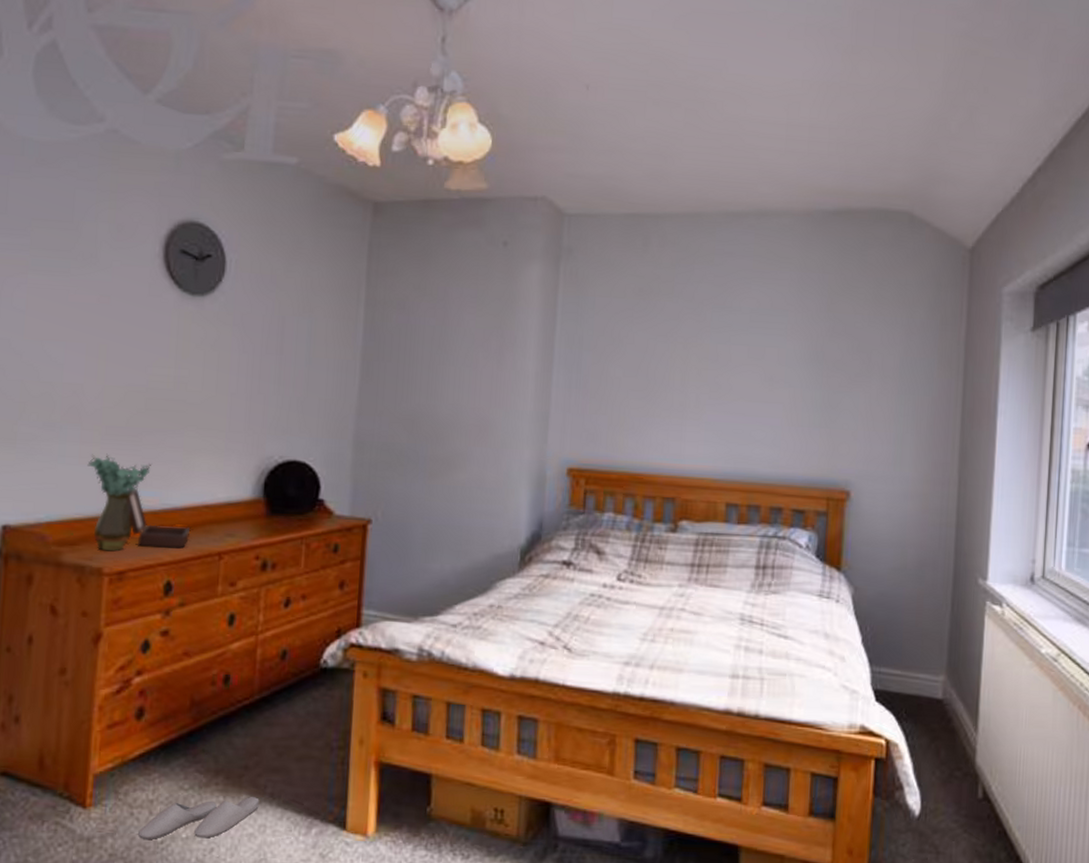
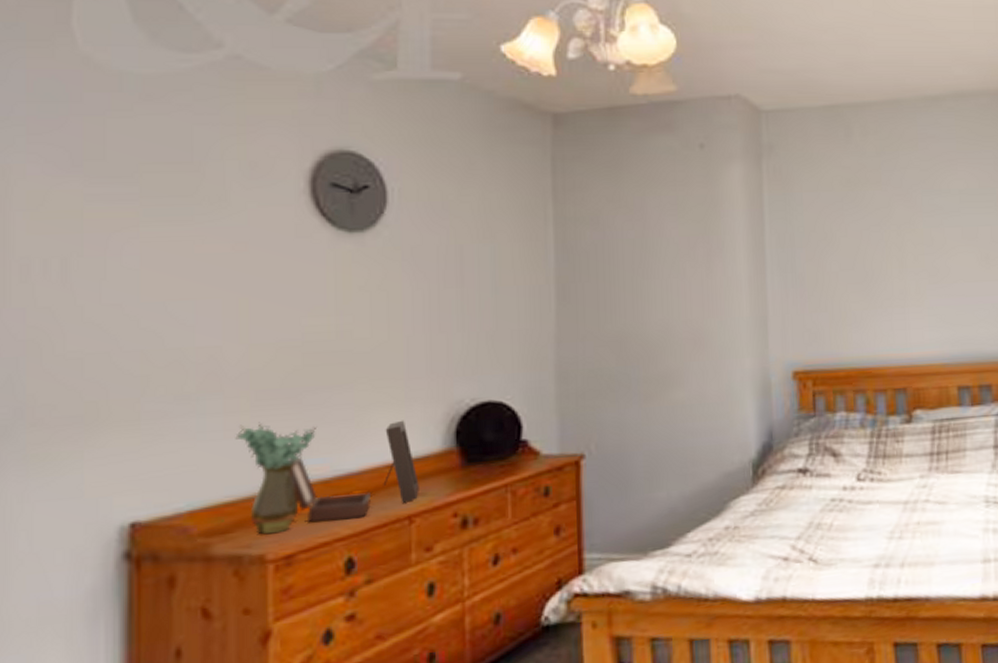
picture frame: none [200,467,230,540] -> present [383,420,419,503]

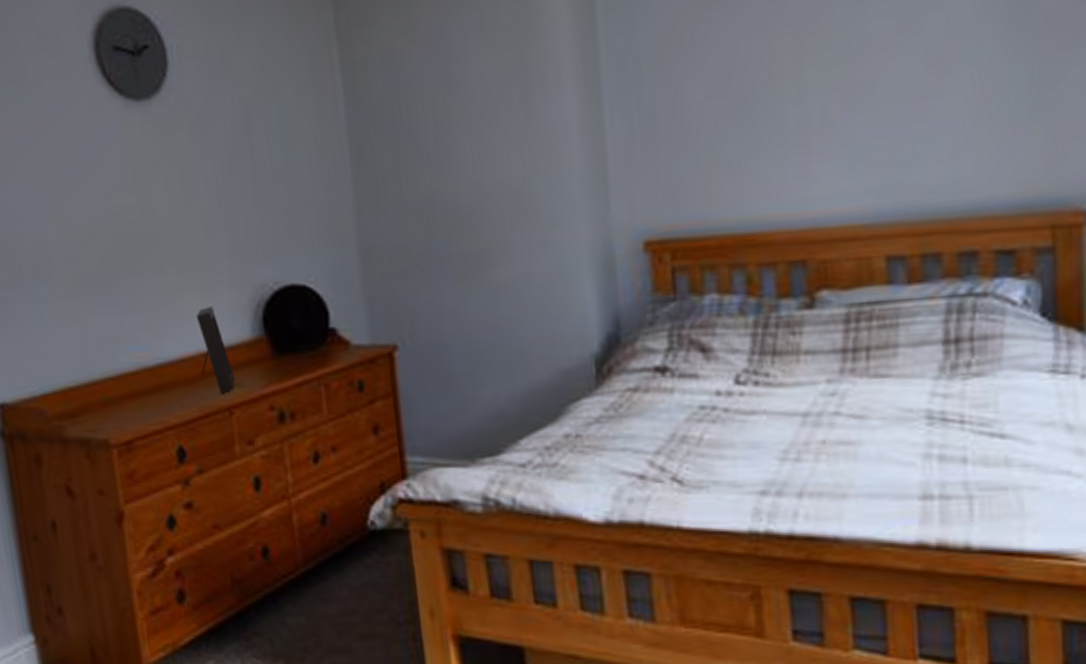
vase: present [235,422,318,534] -> none [68,308,136,420]
jewelry box: present [291,457,371,523] -> none [118,344,193,410]

